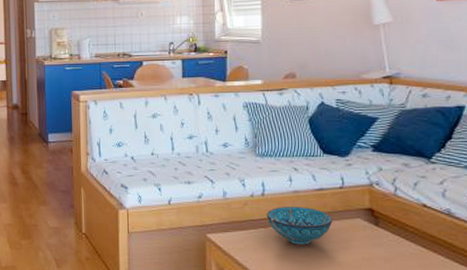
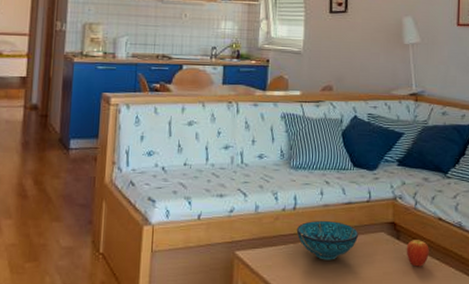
fruit: none [386,226,413,254] -> present [406,240,429,267]

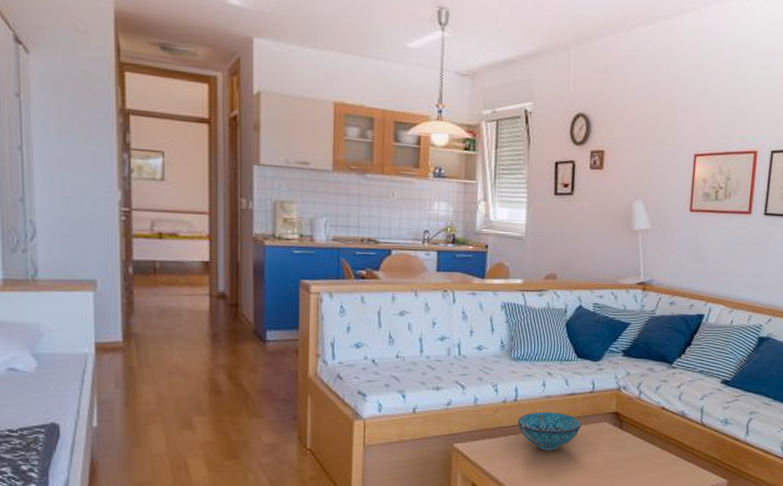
fruit: present [406,240,429,267] -> none [628,429,652,455]

